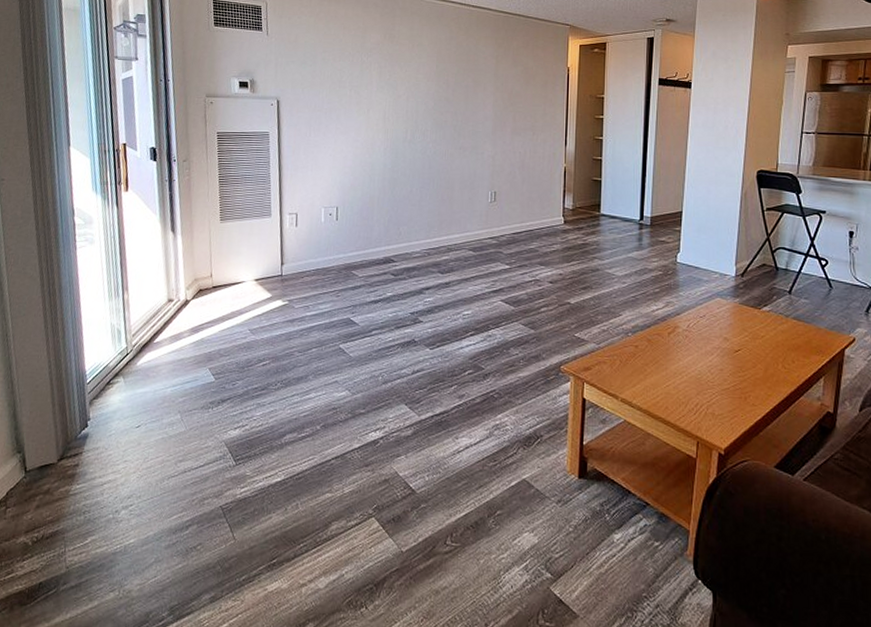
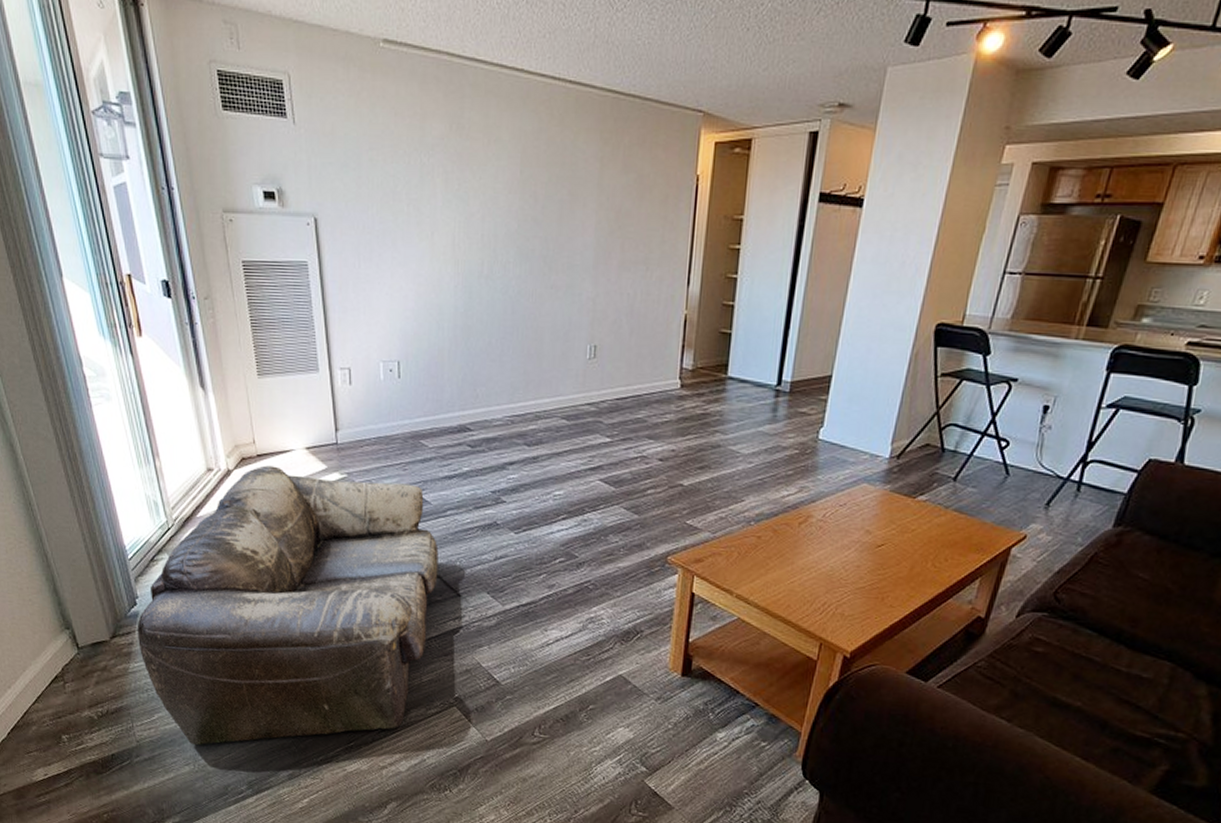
loveseat: none [83,295,364,570] -> present [137,465,439,746]

